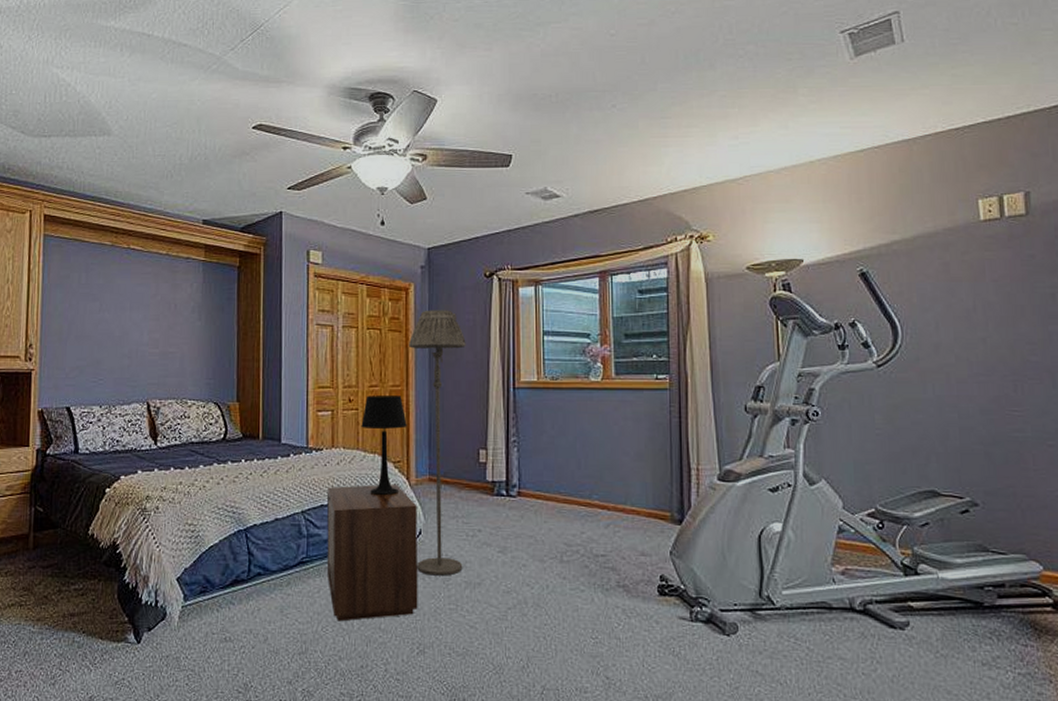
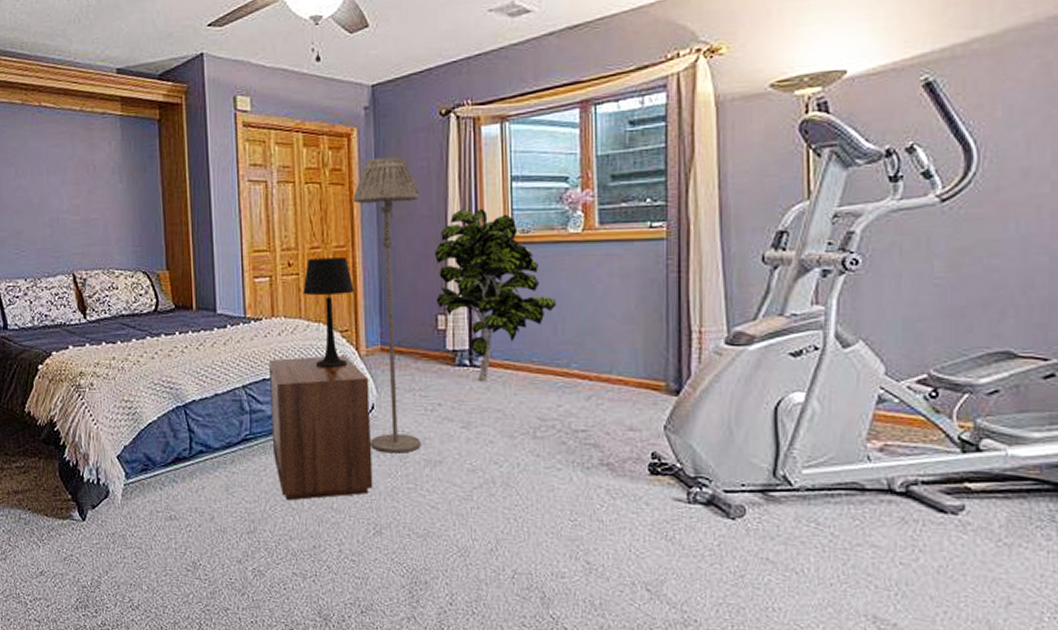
indoor plant: none [478,357,581,511] -> present [435,208,557,383]

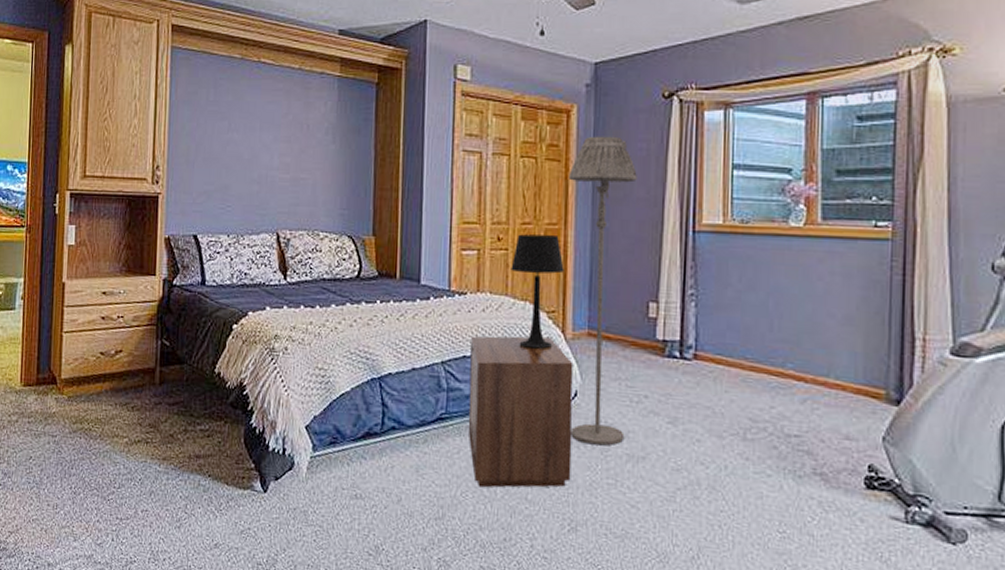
indoor plant: present [435,208,557,383] -> none [648,194,775,377]

